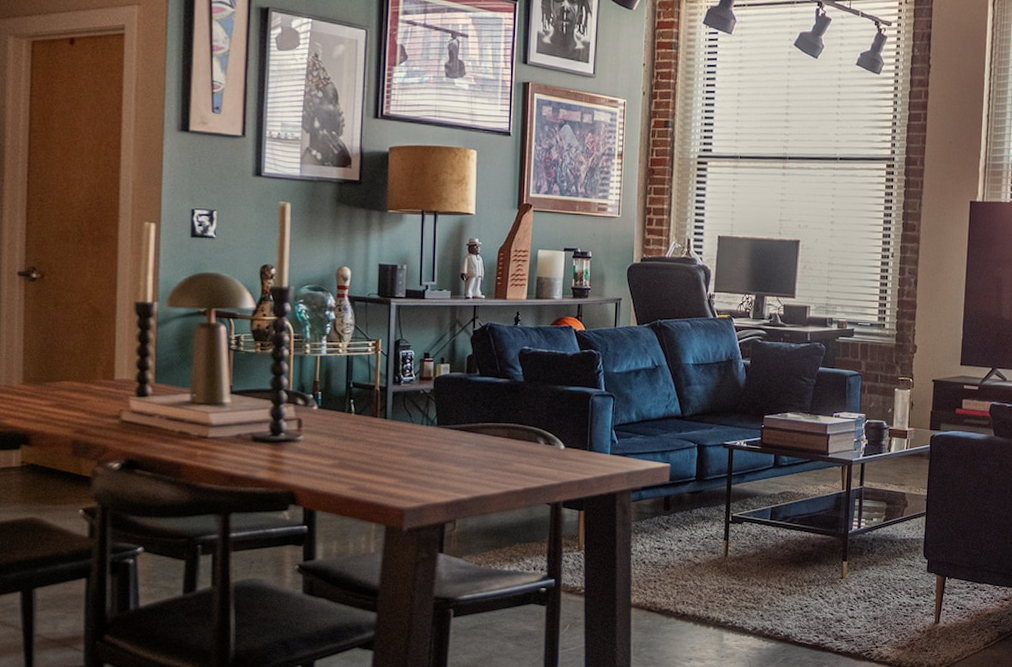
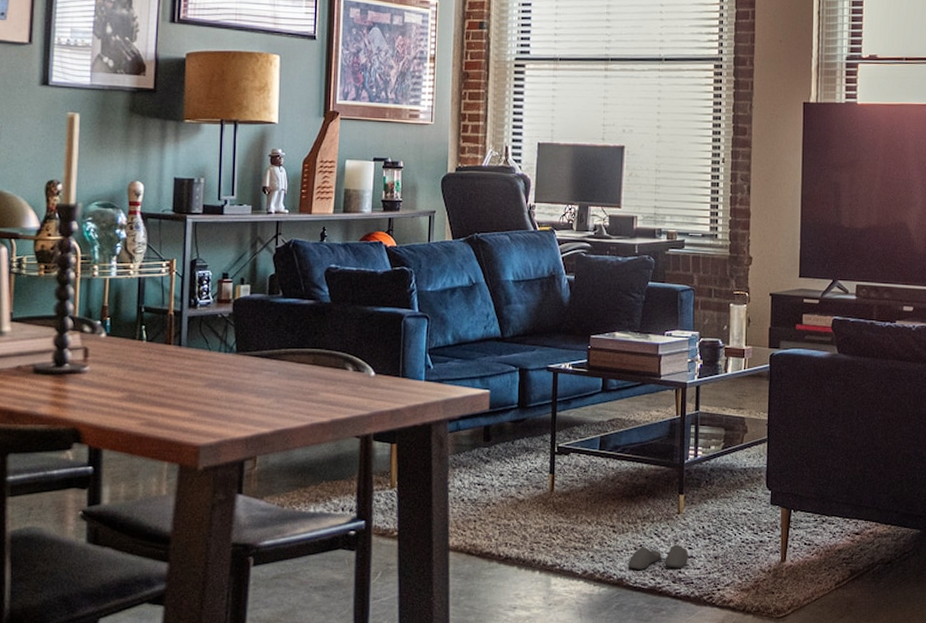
slippers: none [794,606,850,628] -> present [627,544,688,570]

